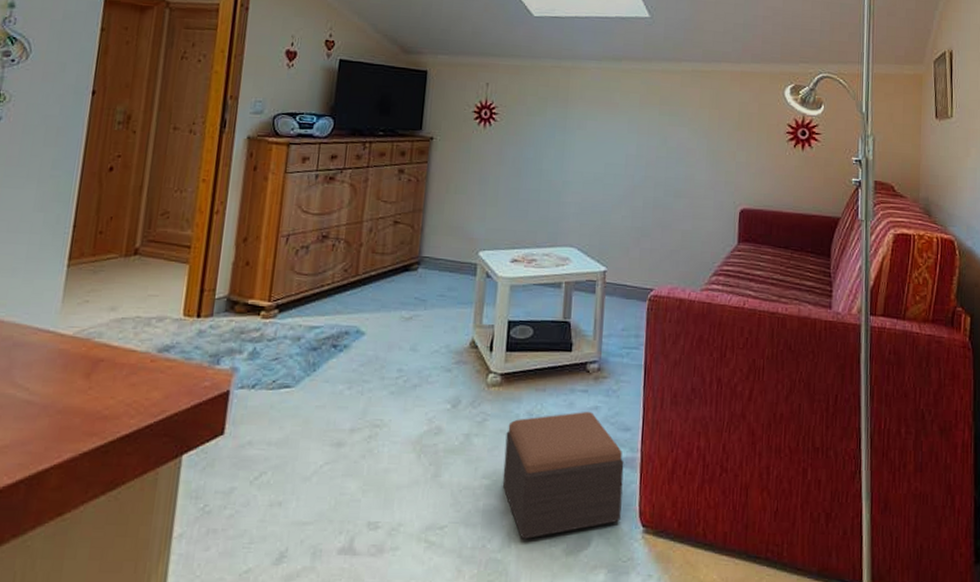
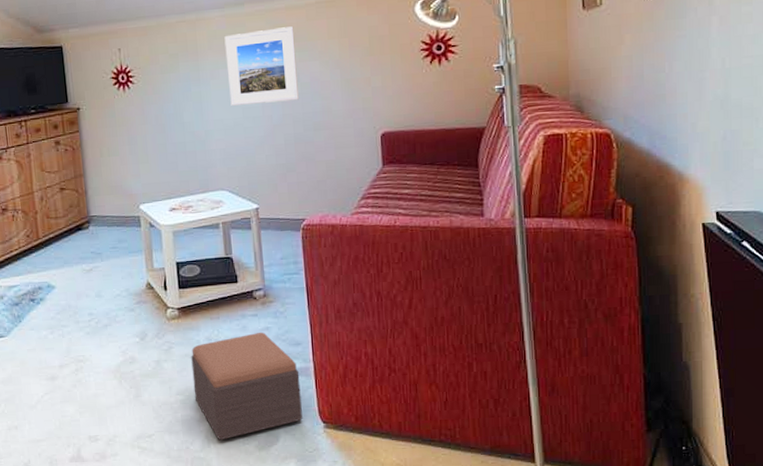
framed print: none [593,88,668,164] -> present [224,26,299,106]

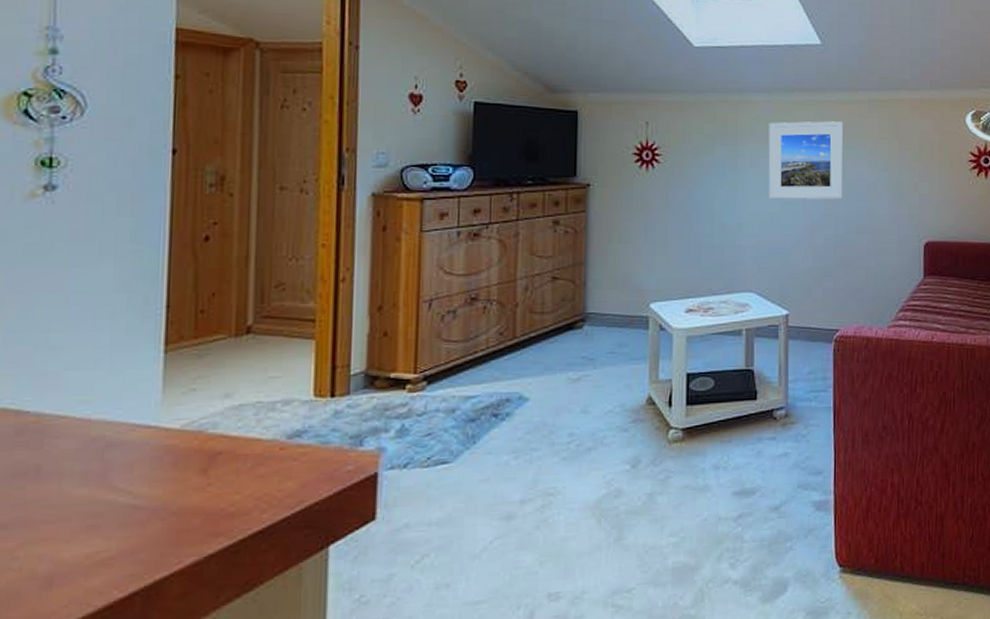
footstool: present [191,332,303,441] -> none [691,458,818,593]

